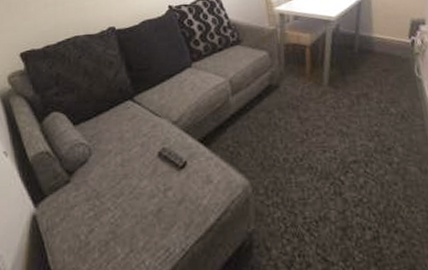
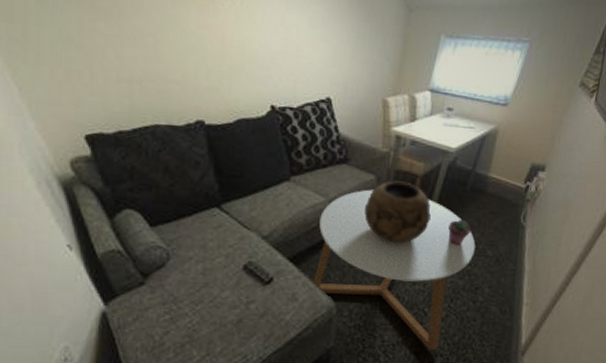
coffee table: none [223,64,378,224] -> present [313,189,476,351]
decorative bowl: none [263,53,327,113] -> present [365,181,431,244]
potted succulent: none [345,80,369,108] -> present [448,219,471,247]

